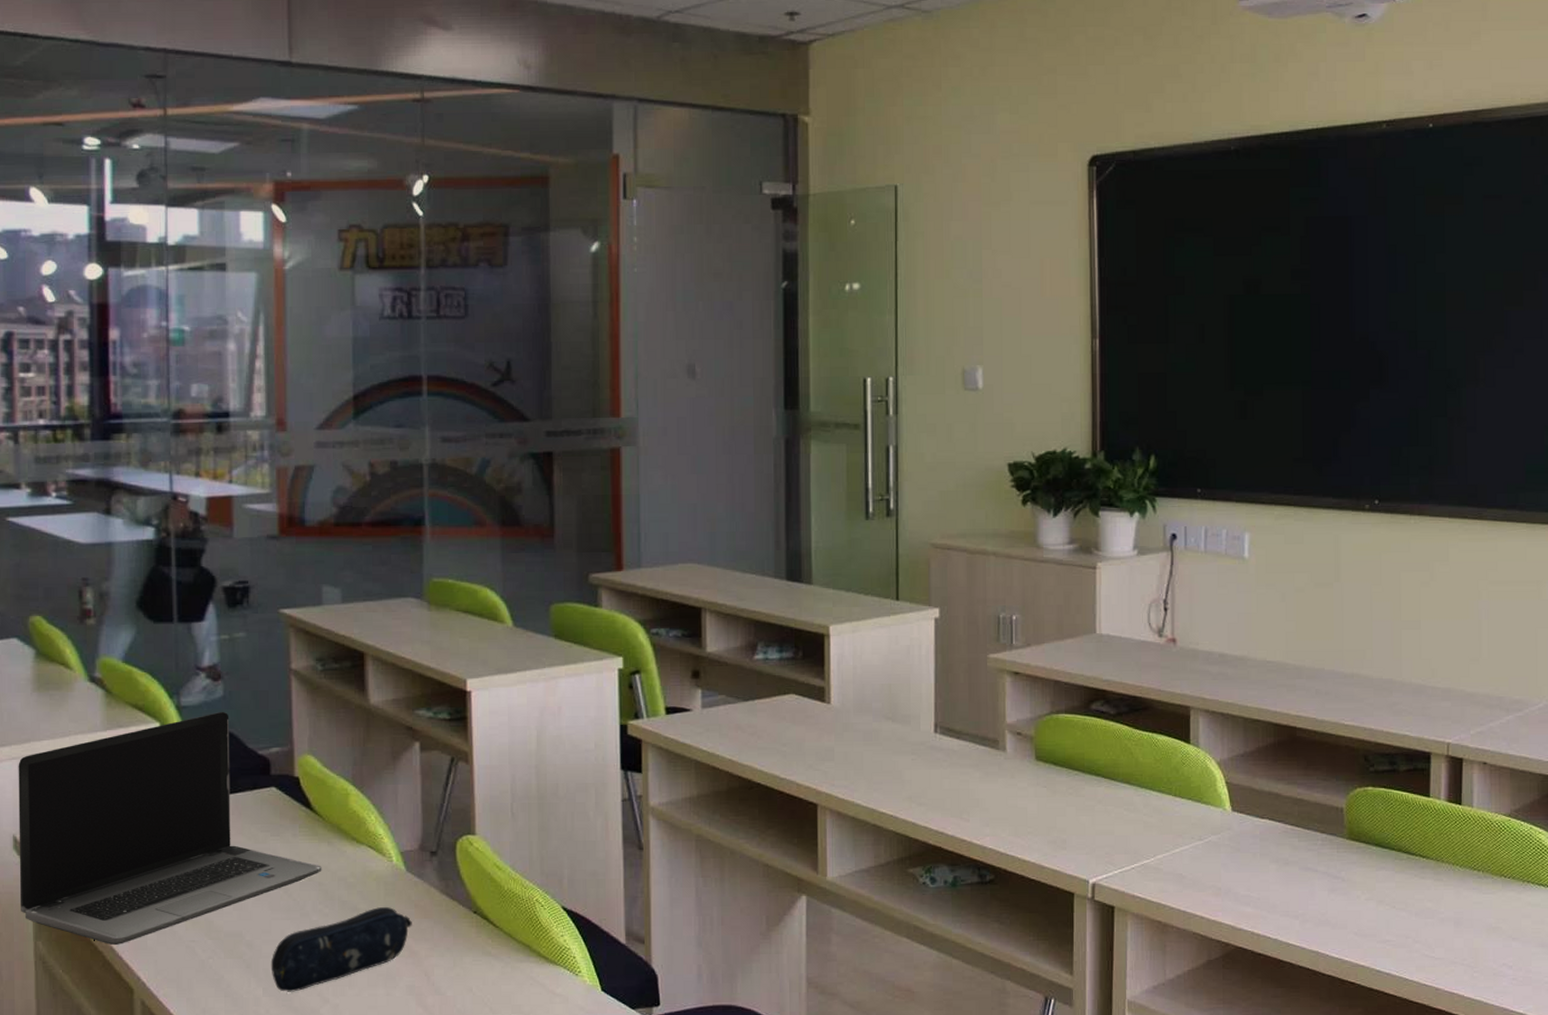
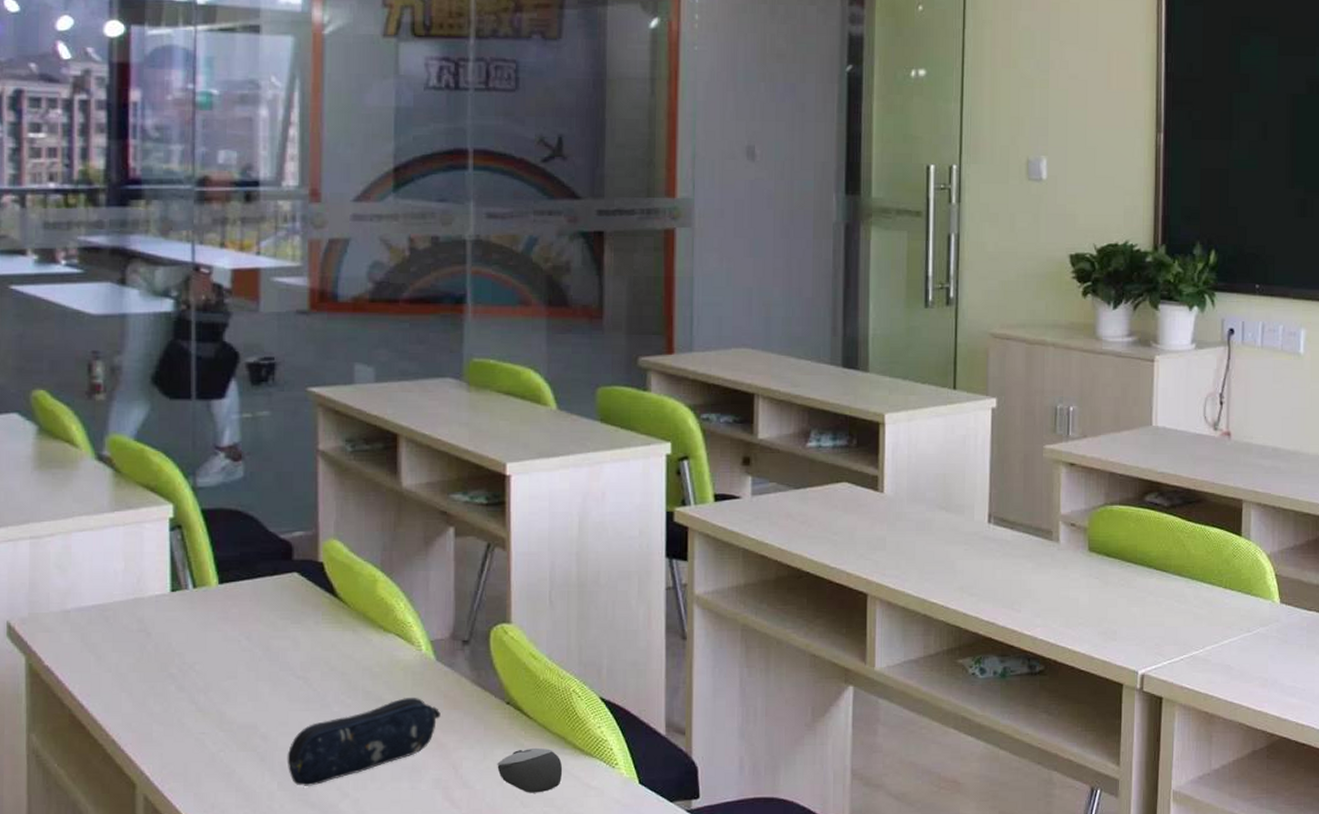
laptop computer: present [18,711,322,945] -> none [12,493,345,737]
computer mouse: none [466,955,529,1000] -> present [497,747,563,793]

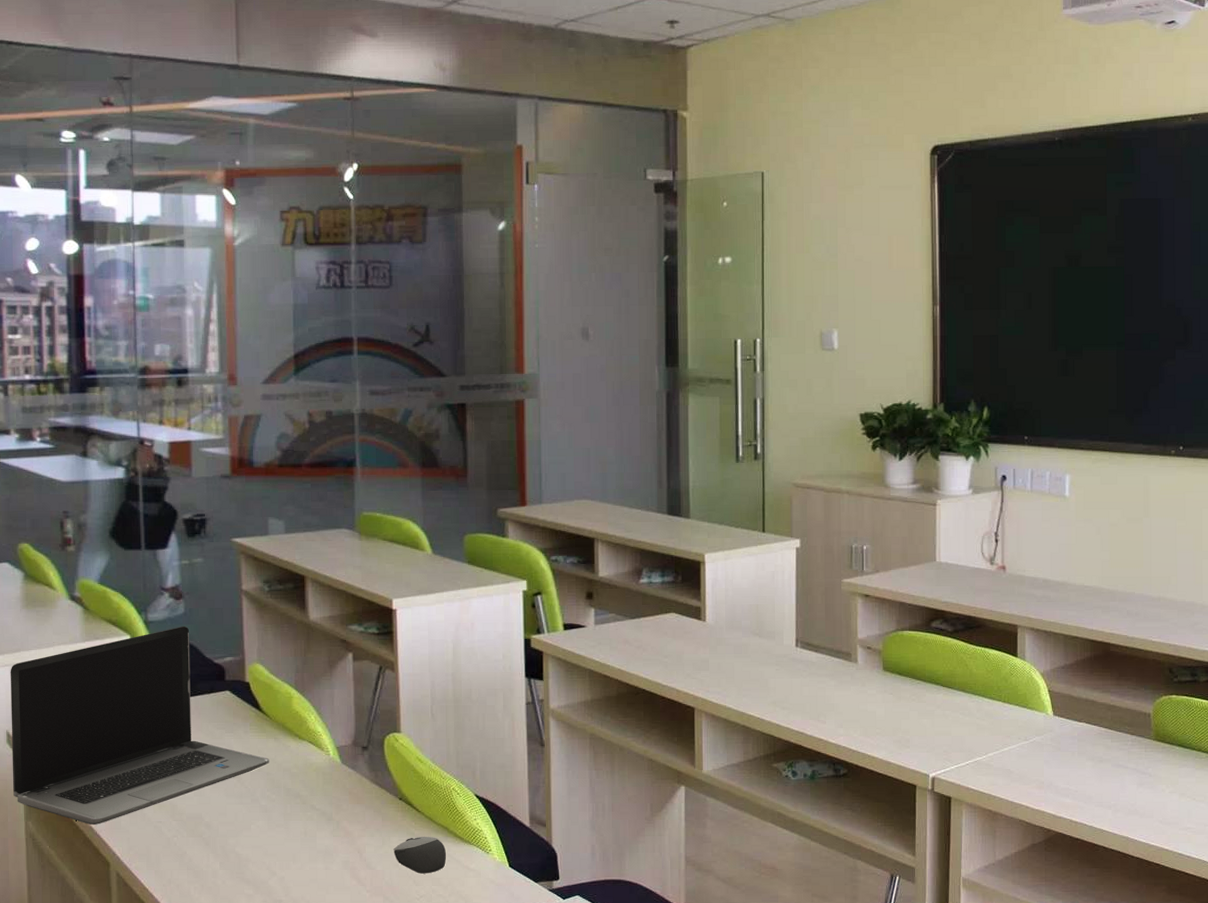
laptop computer: none [12,493,345,737] -> present [10,626,269,824]
pencil case: present [287,697,441,786] -> none [226,793,347,866]

